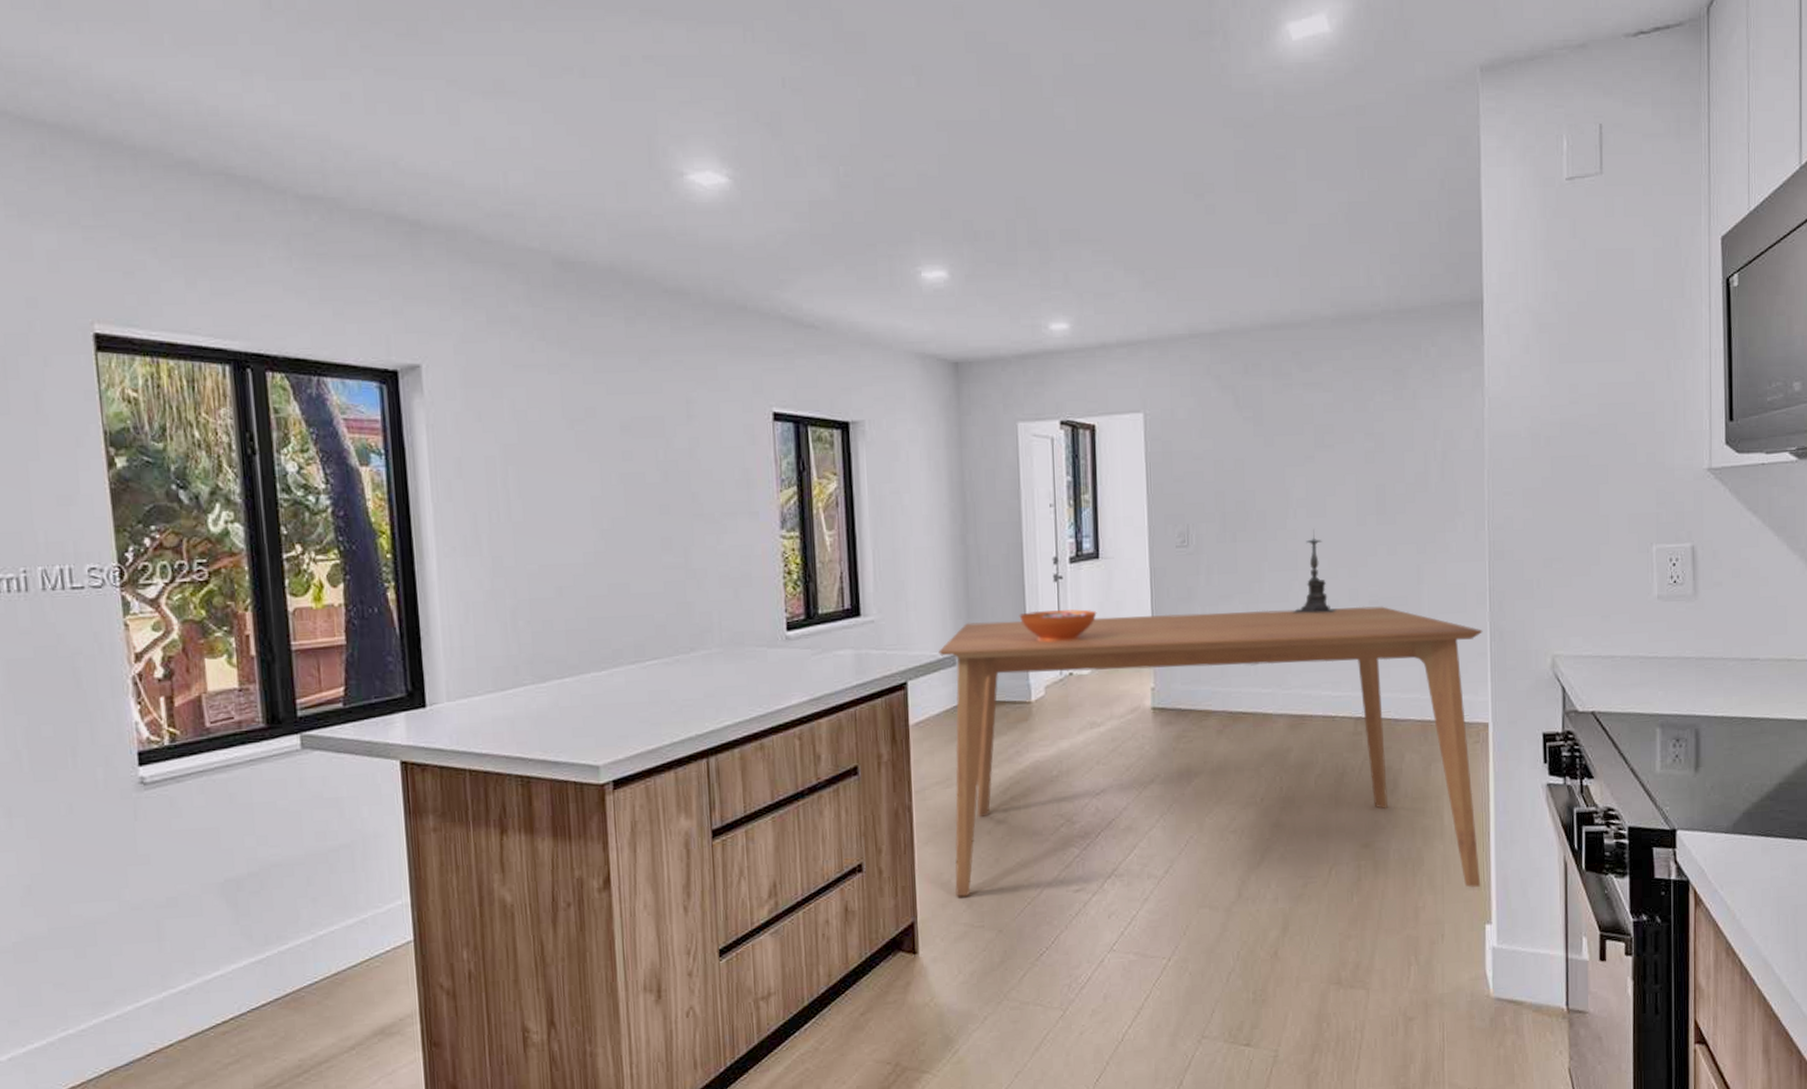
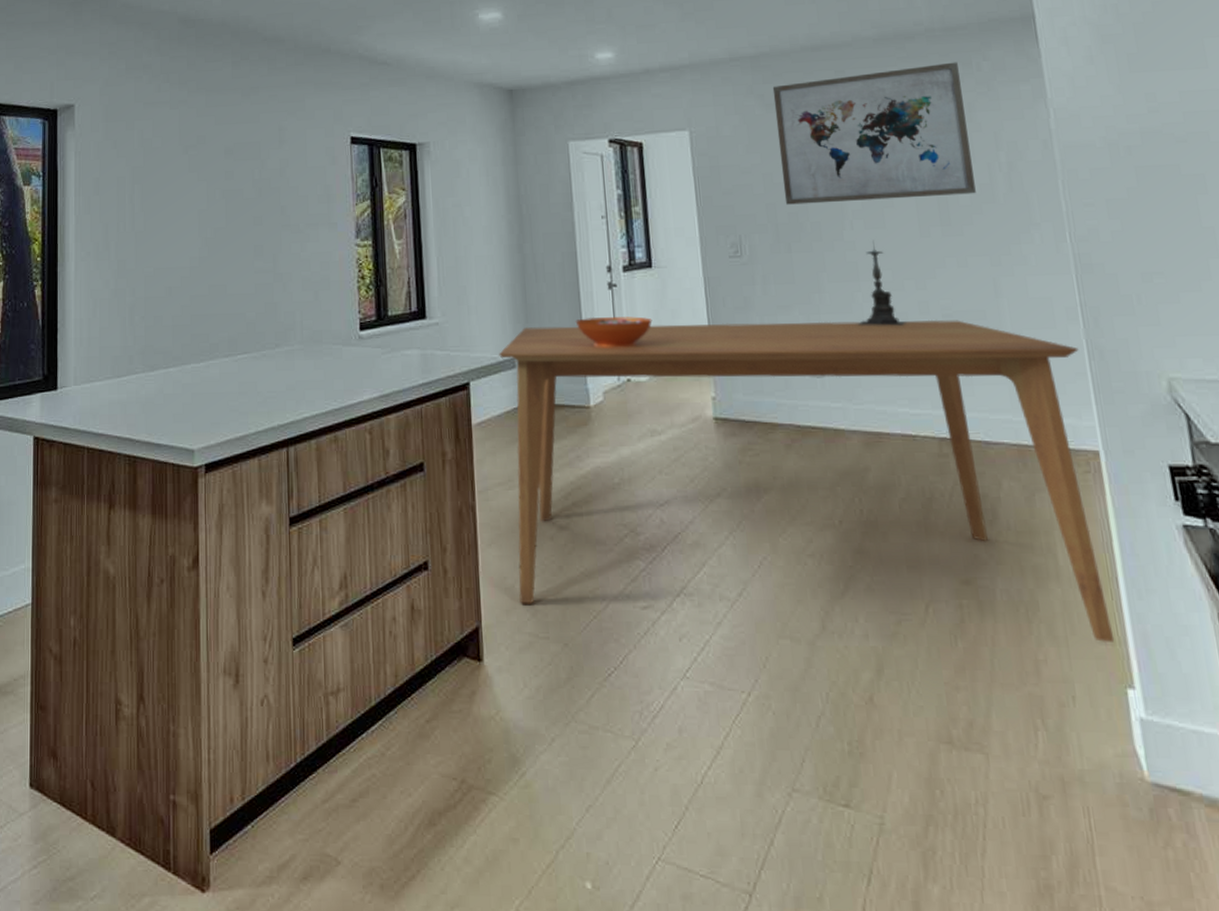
wall art: none [1230,347,1411,493] -> present [772,62,976,205]

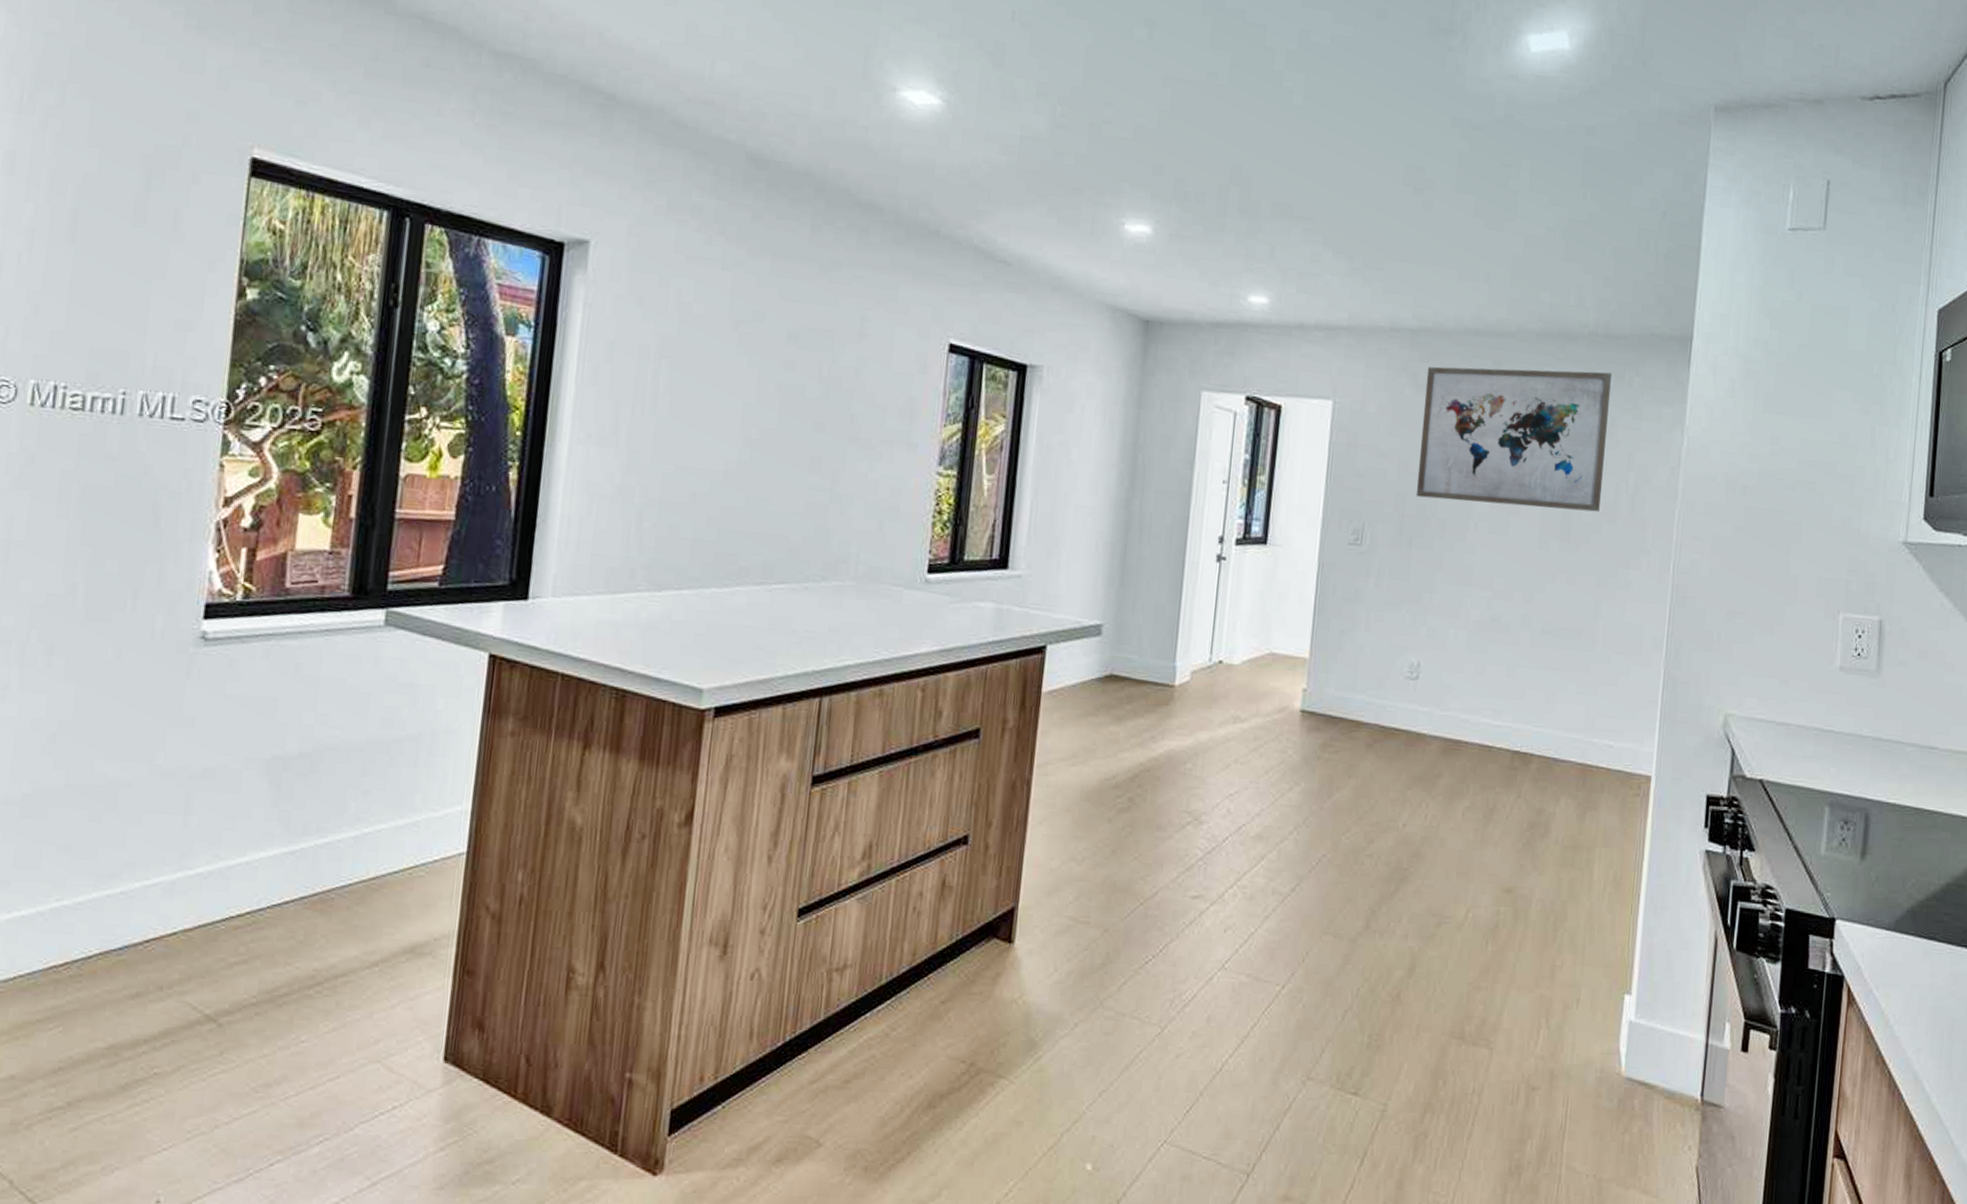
dining table: present [499,319,1115,642] -> none [1064,591,1656,952]
decorative bowl: present [575,316,653,348] -> none [1174,589,1257,628]
candle holder: present [857,240,907,327] -> none [1460,545,1507,637]

